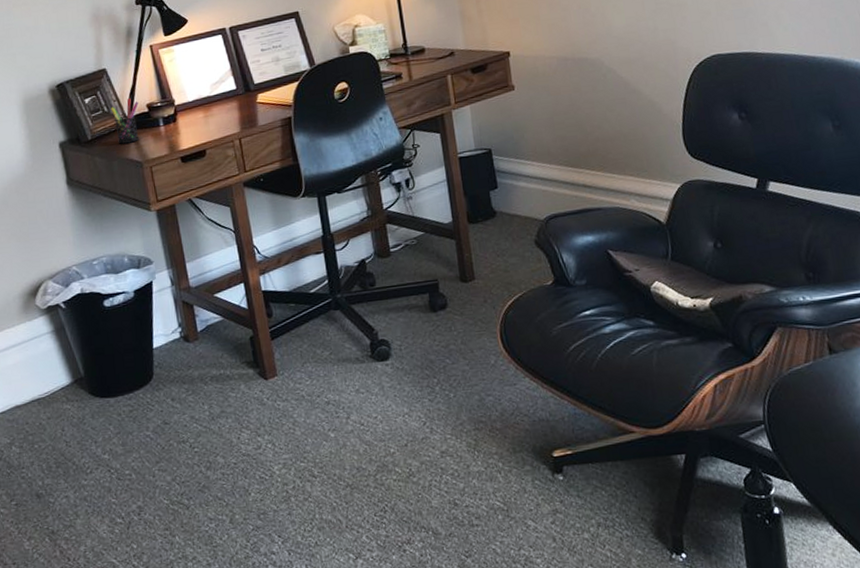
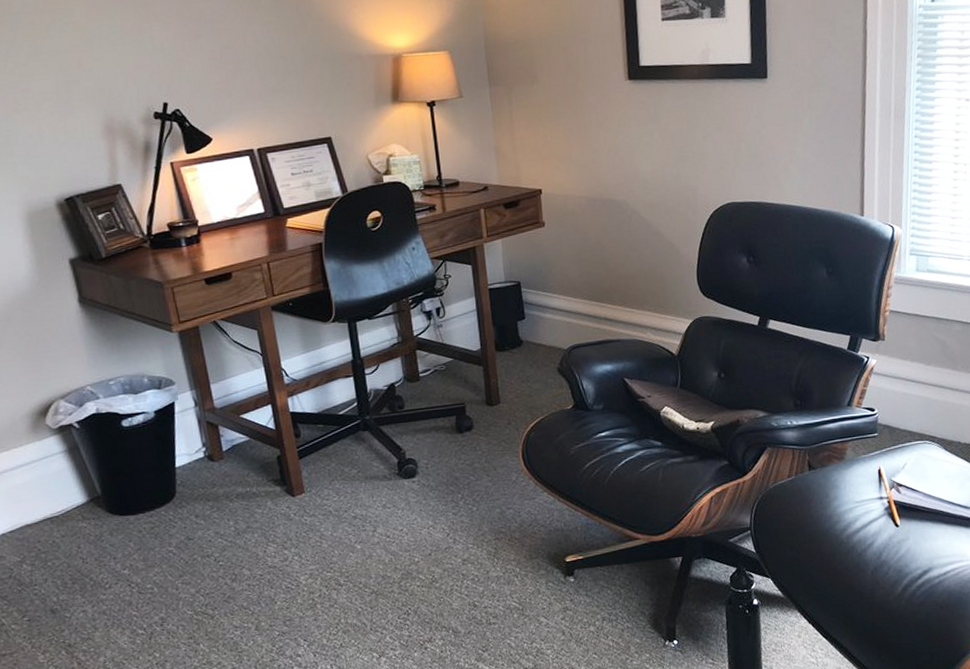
pen holder: present [110,98,139,144] -> none [127,217,159,263]

